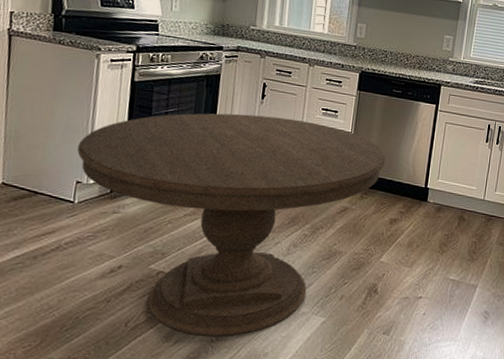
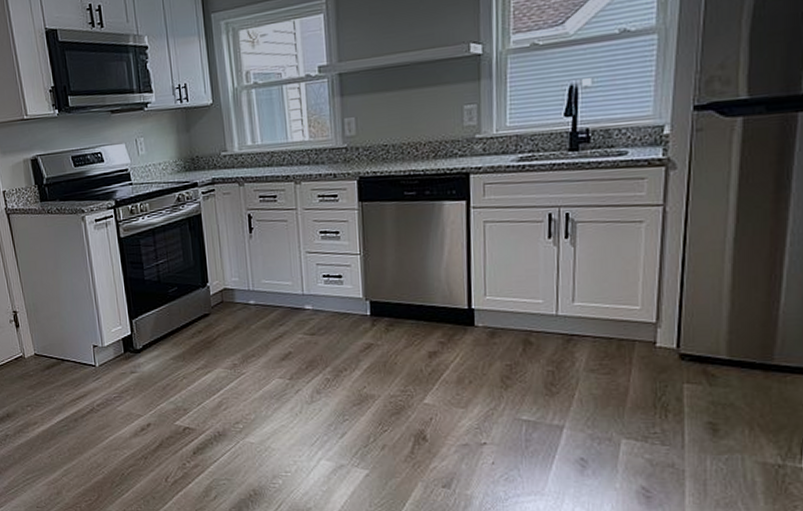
dining table: present [77,113,386,336] -> none [86,249,411,491]

